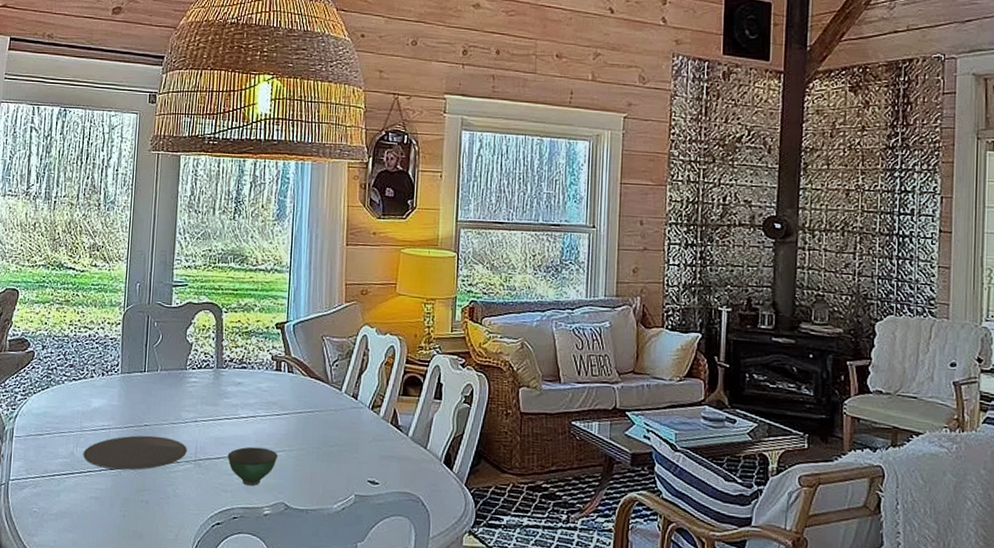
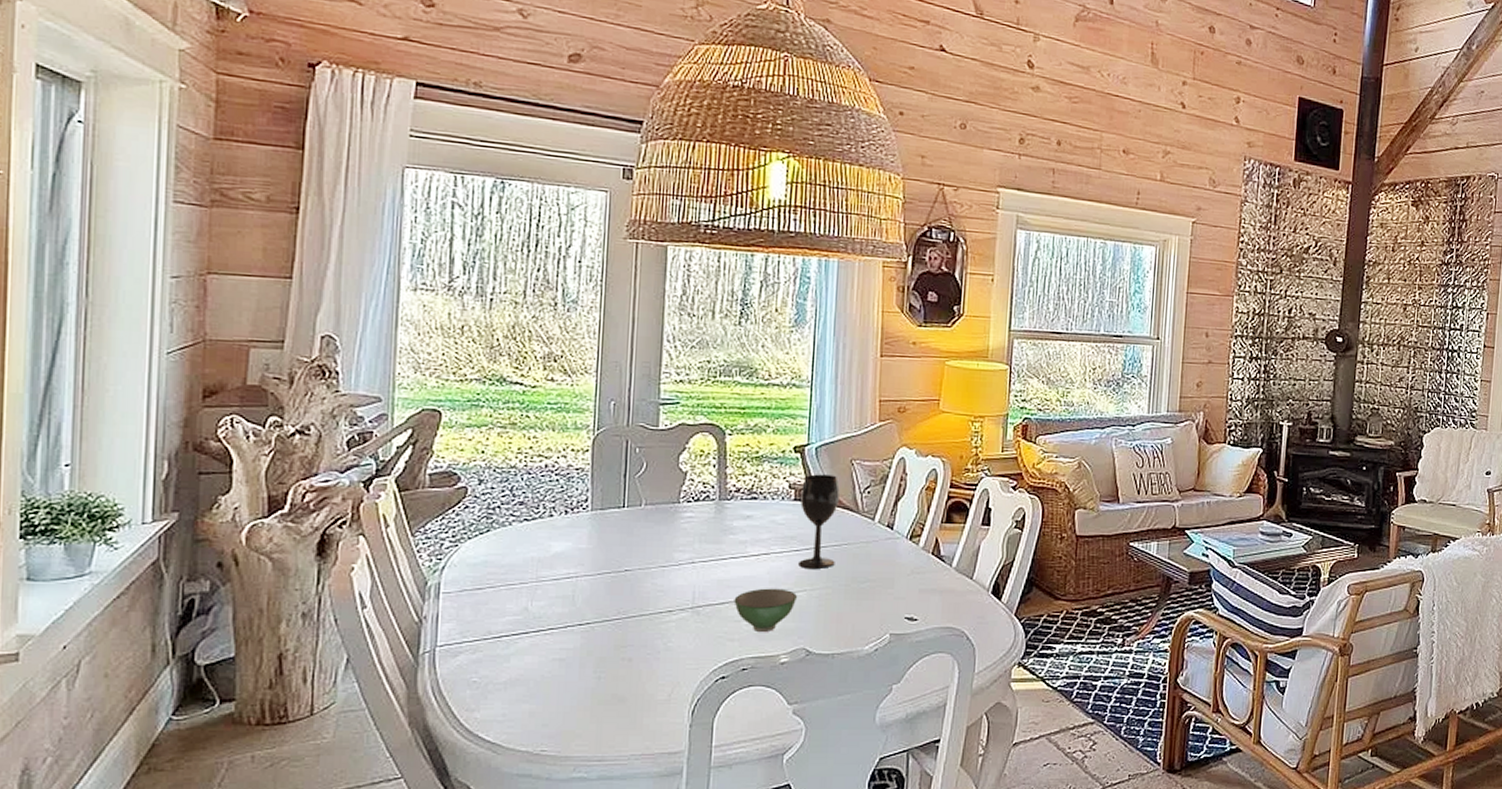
plate: present [83,435,187,471] -> none [541,582,682,625]
wine glass: none [279,348,313,433] -> present [798,474,840,570]

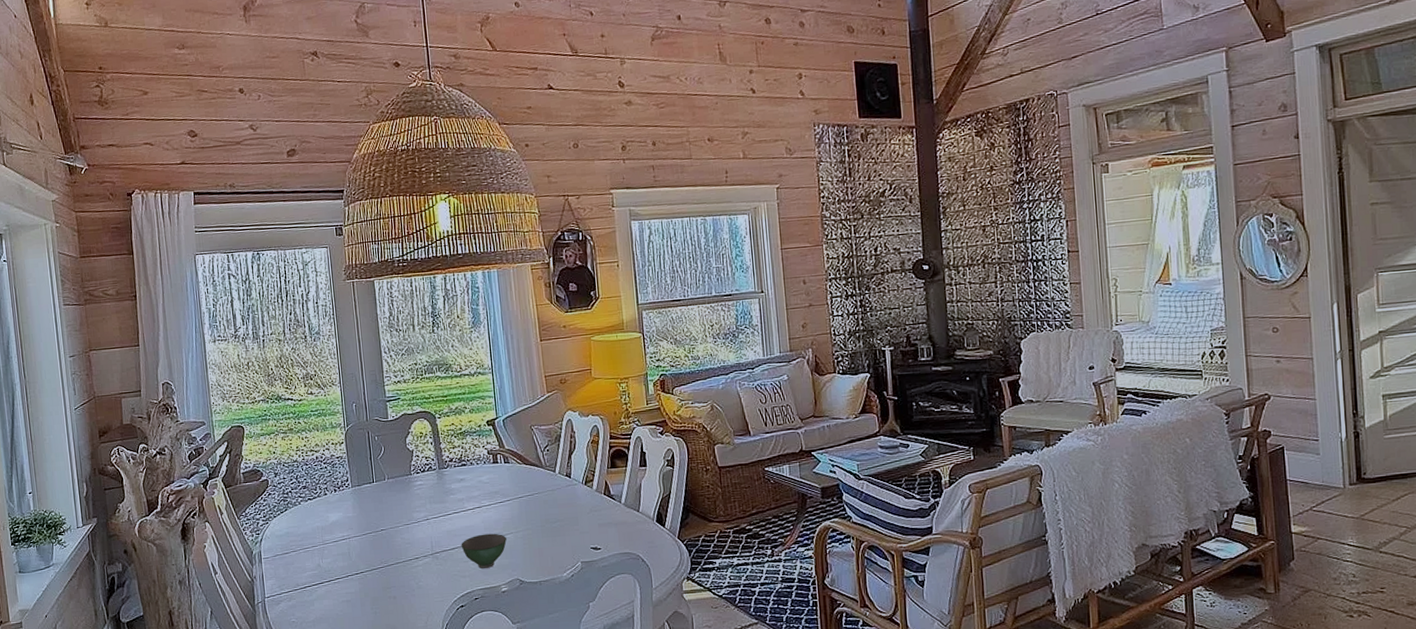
wine glass: present [798,474,840,570] -> none [496,440,531,516]

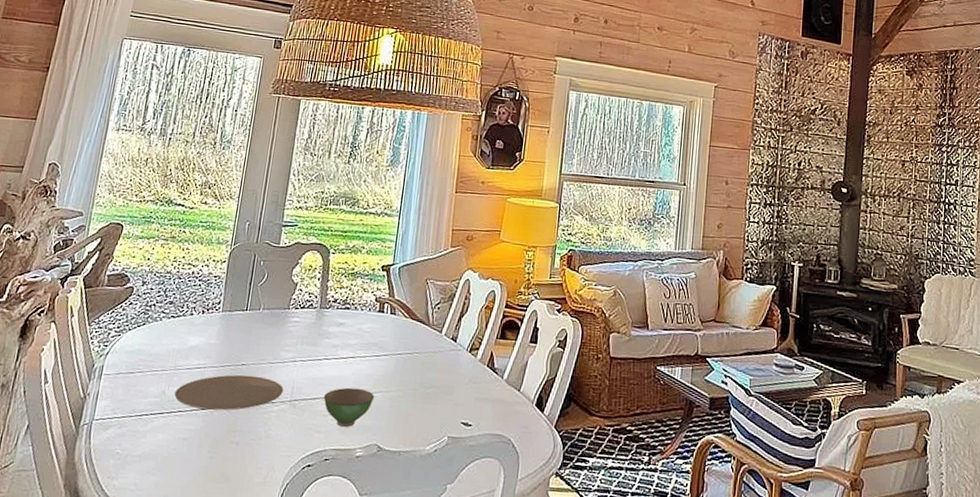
plate: none [329,537,424,574] -> present [174,375,284,411]

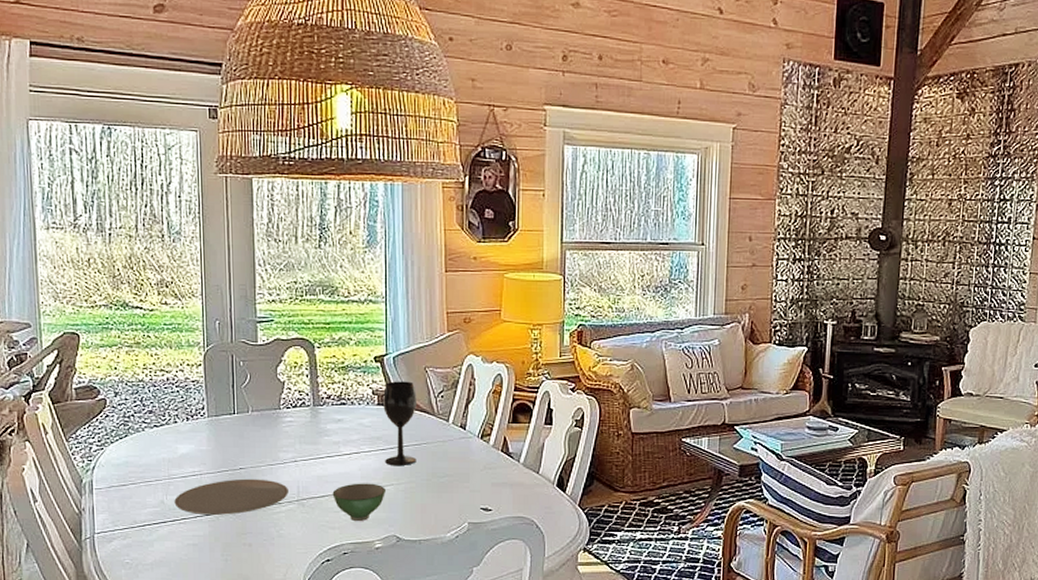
wine glass: none [377,290,416,374] -> present [382,381,417,466]

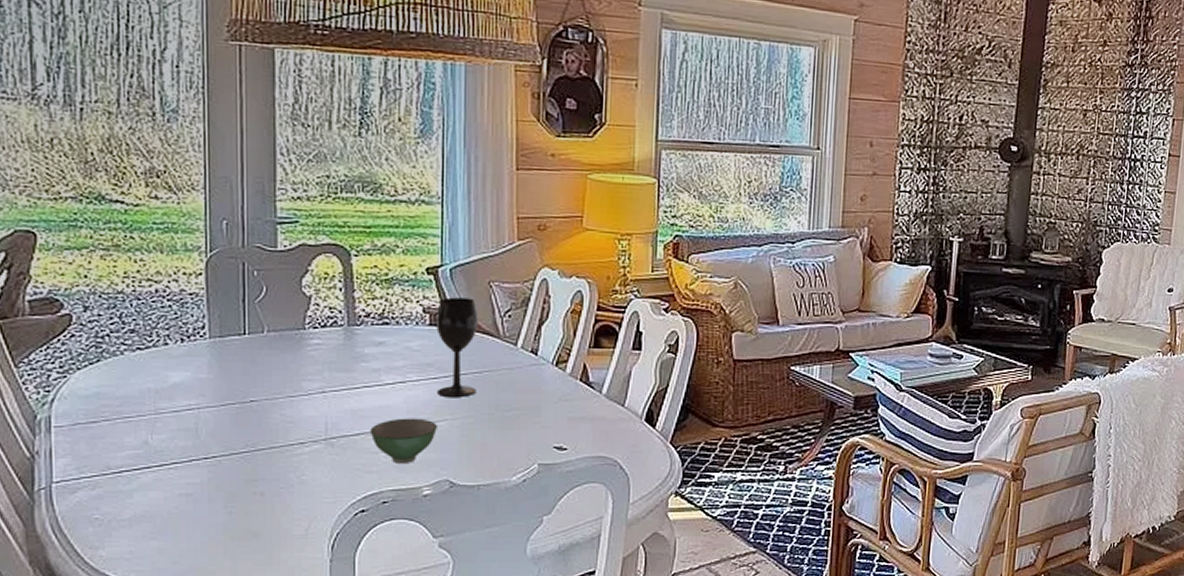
plate: present [174,478,288,515] -> none [162,413,313,458]

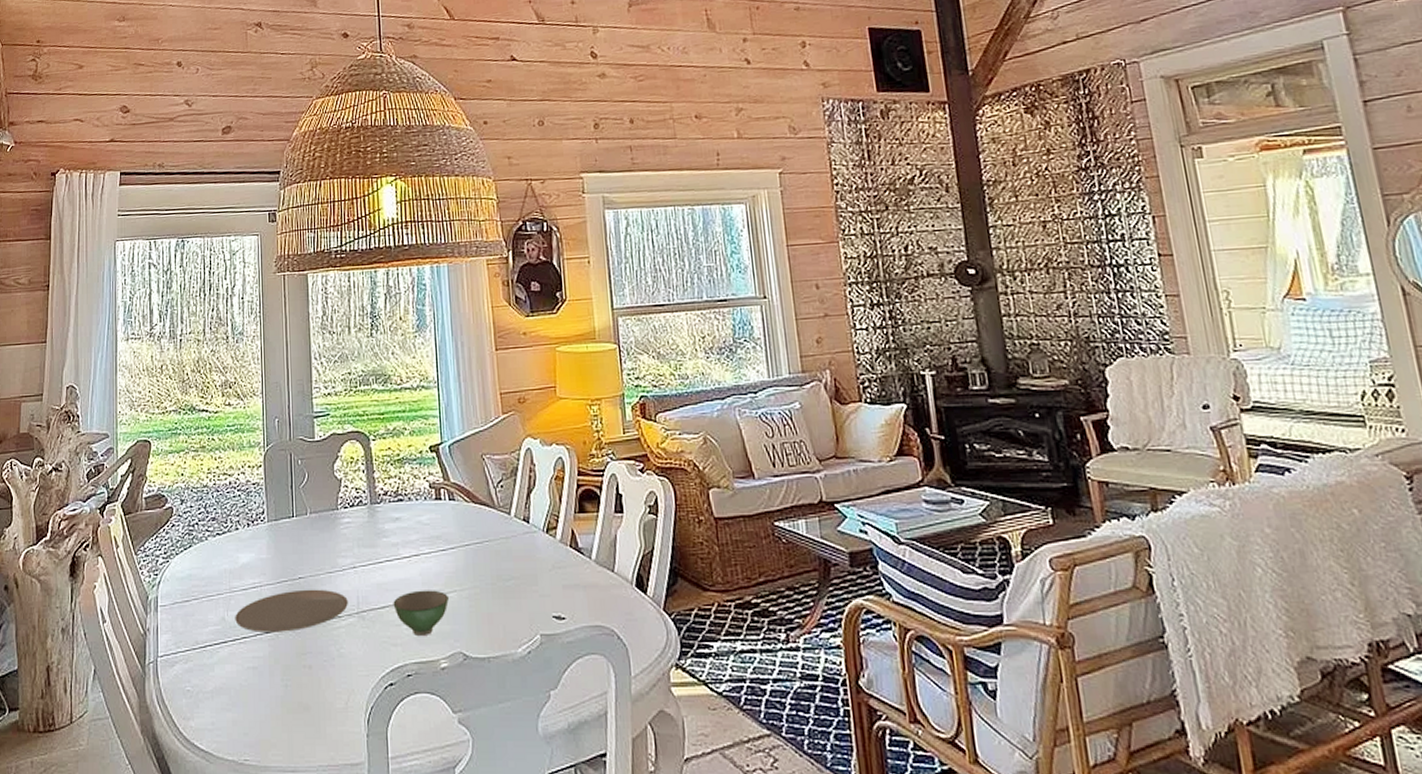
plate: none [162,413,313,458] -> present [235,589,348,632]
wine glass: present [435,297,478,398] -> none [439,471,479,569]

